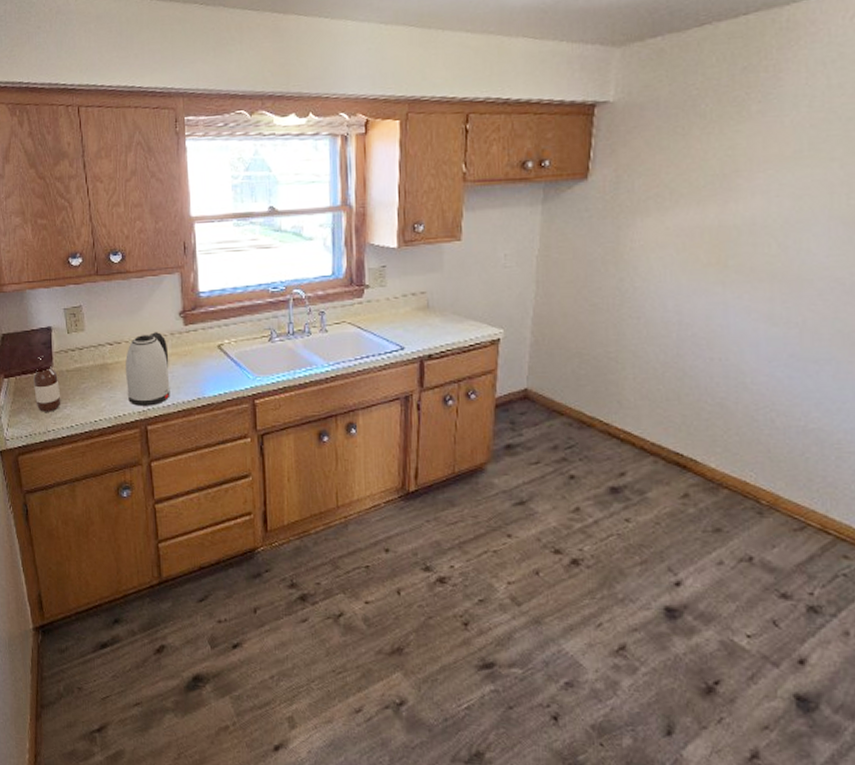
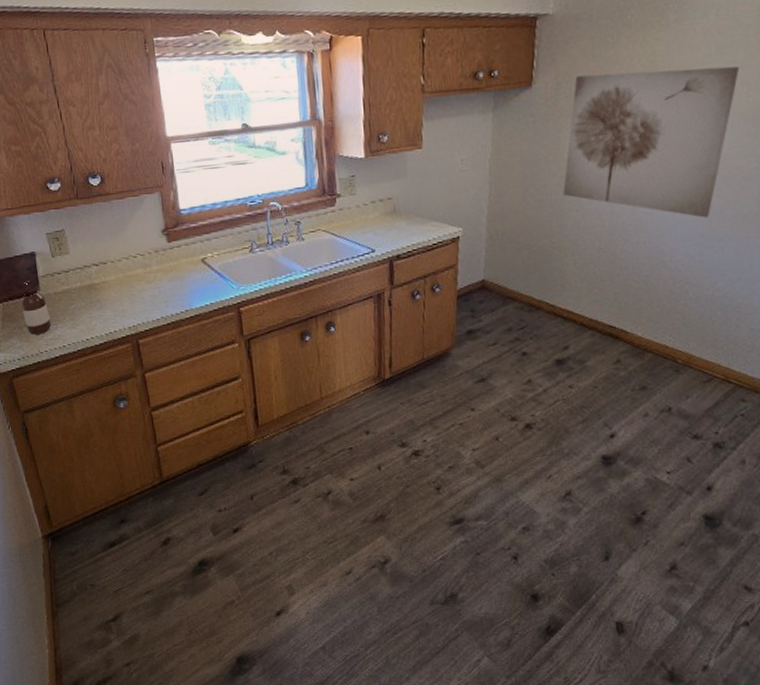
kettle: present [125,332,170,406] -> none [112,250,159,322]
wall art: none [622,163,839,335] -> present [563,66,740,218]

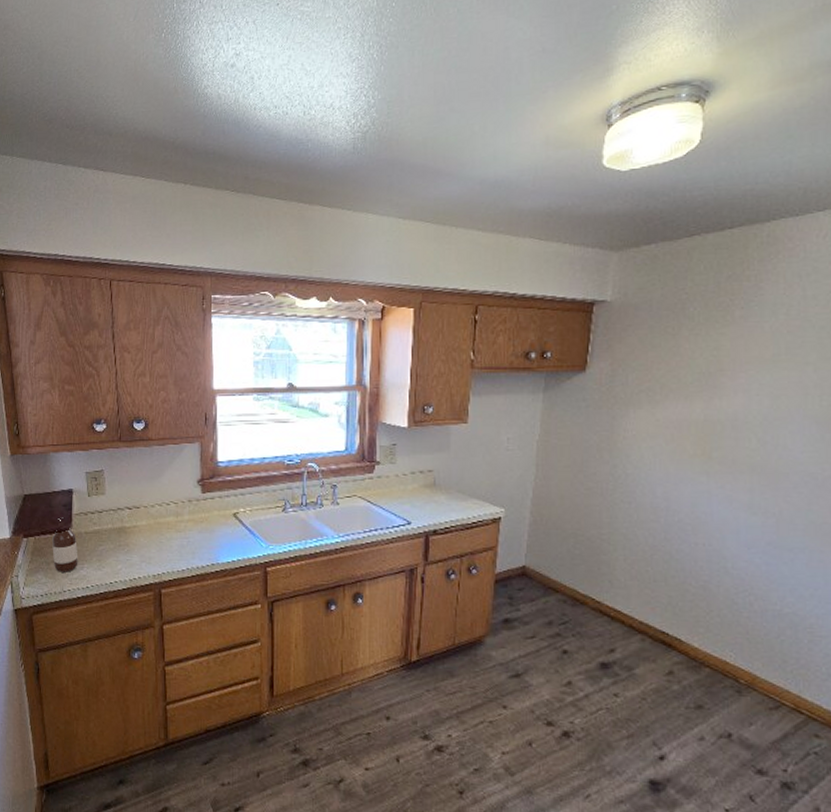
wall art: present [563,66,740,218] -> none [615,364,813,525]

